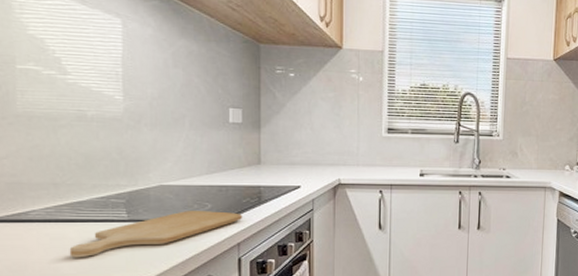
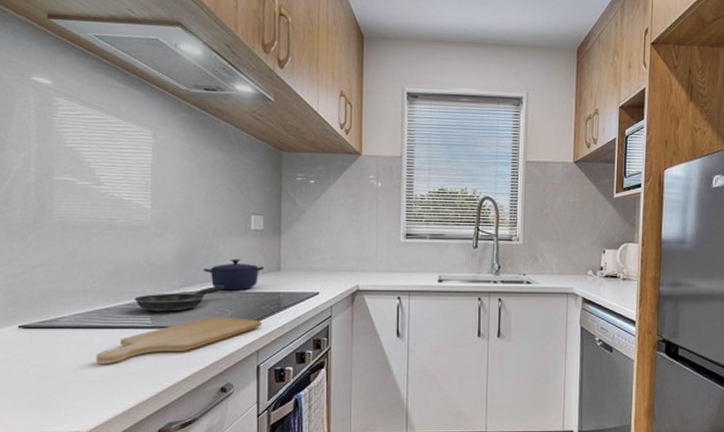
frying pan: none [108,180,202,205] -> present [134,286,224,312]
cooking pot: none [179,152,244,184] -> present [202,258,265,291]

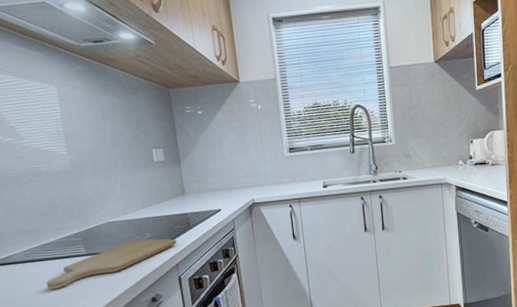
frying pan: present [134,286,224,312] -> none [68,214,140,242]
cooking pot: present [202,258,265,291] -> none [119,188,171,217]

